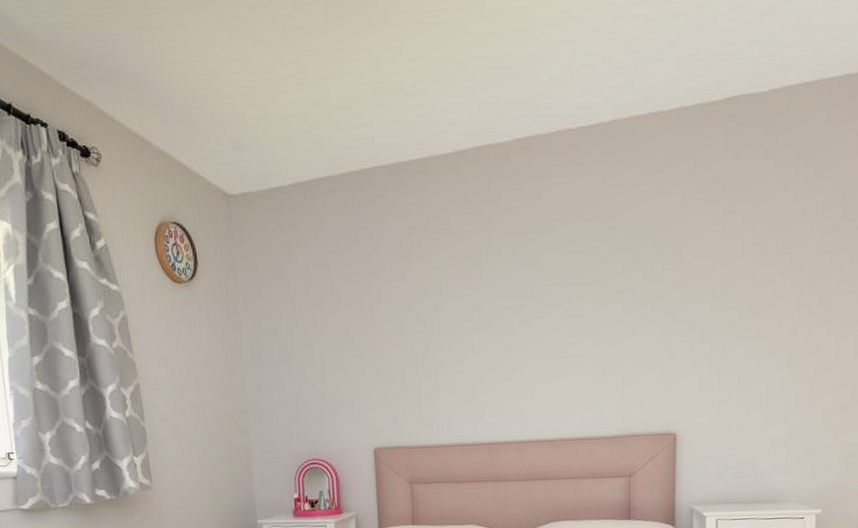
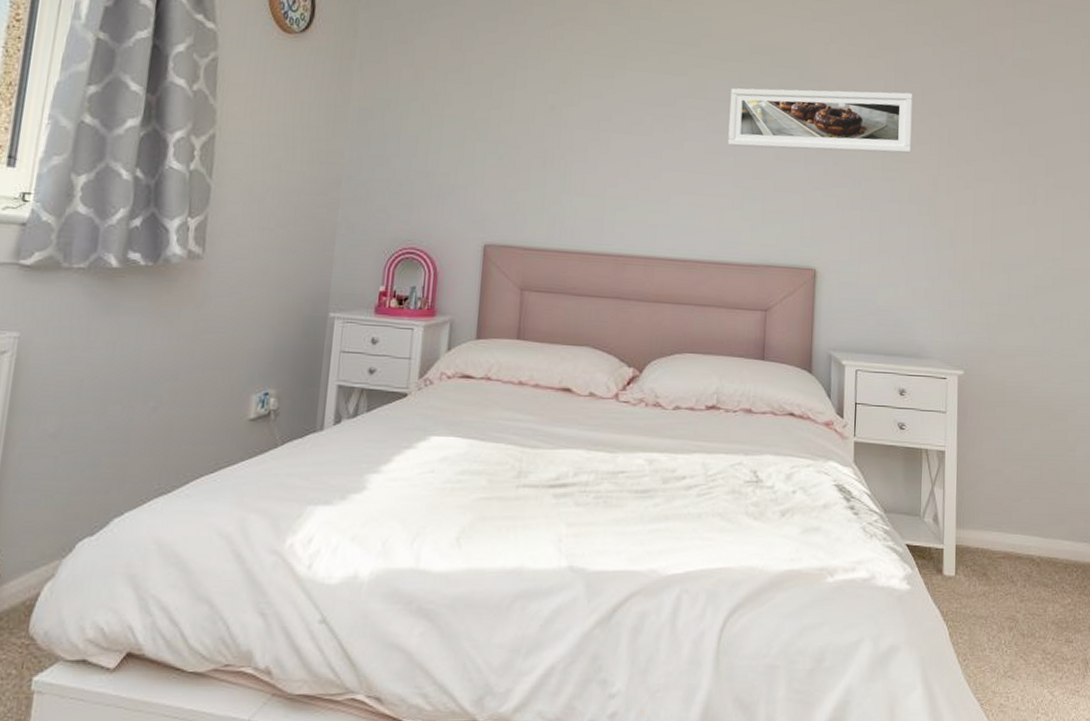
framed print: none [585,245,772,328] -> present [728,88,913,153]

